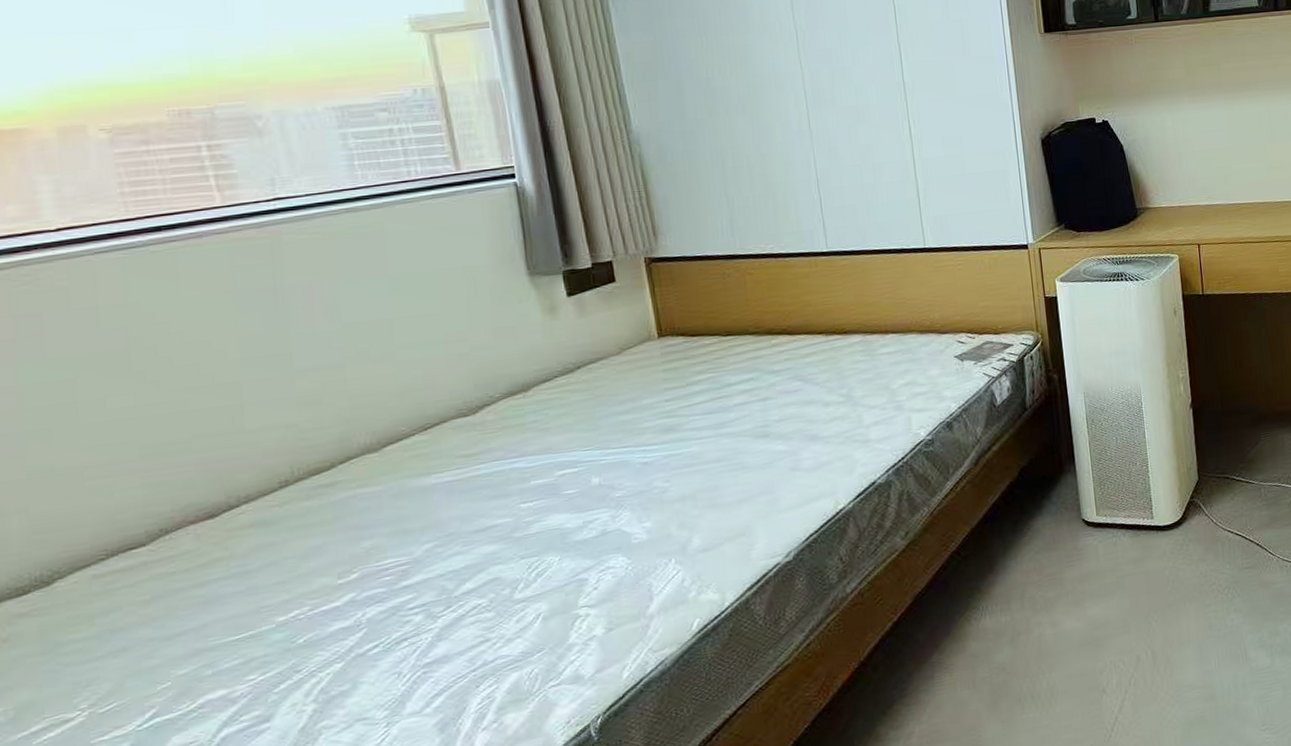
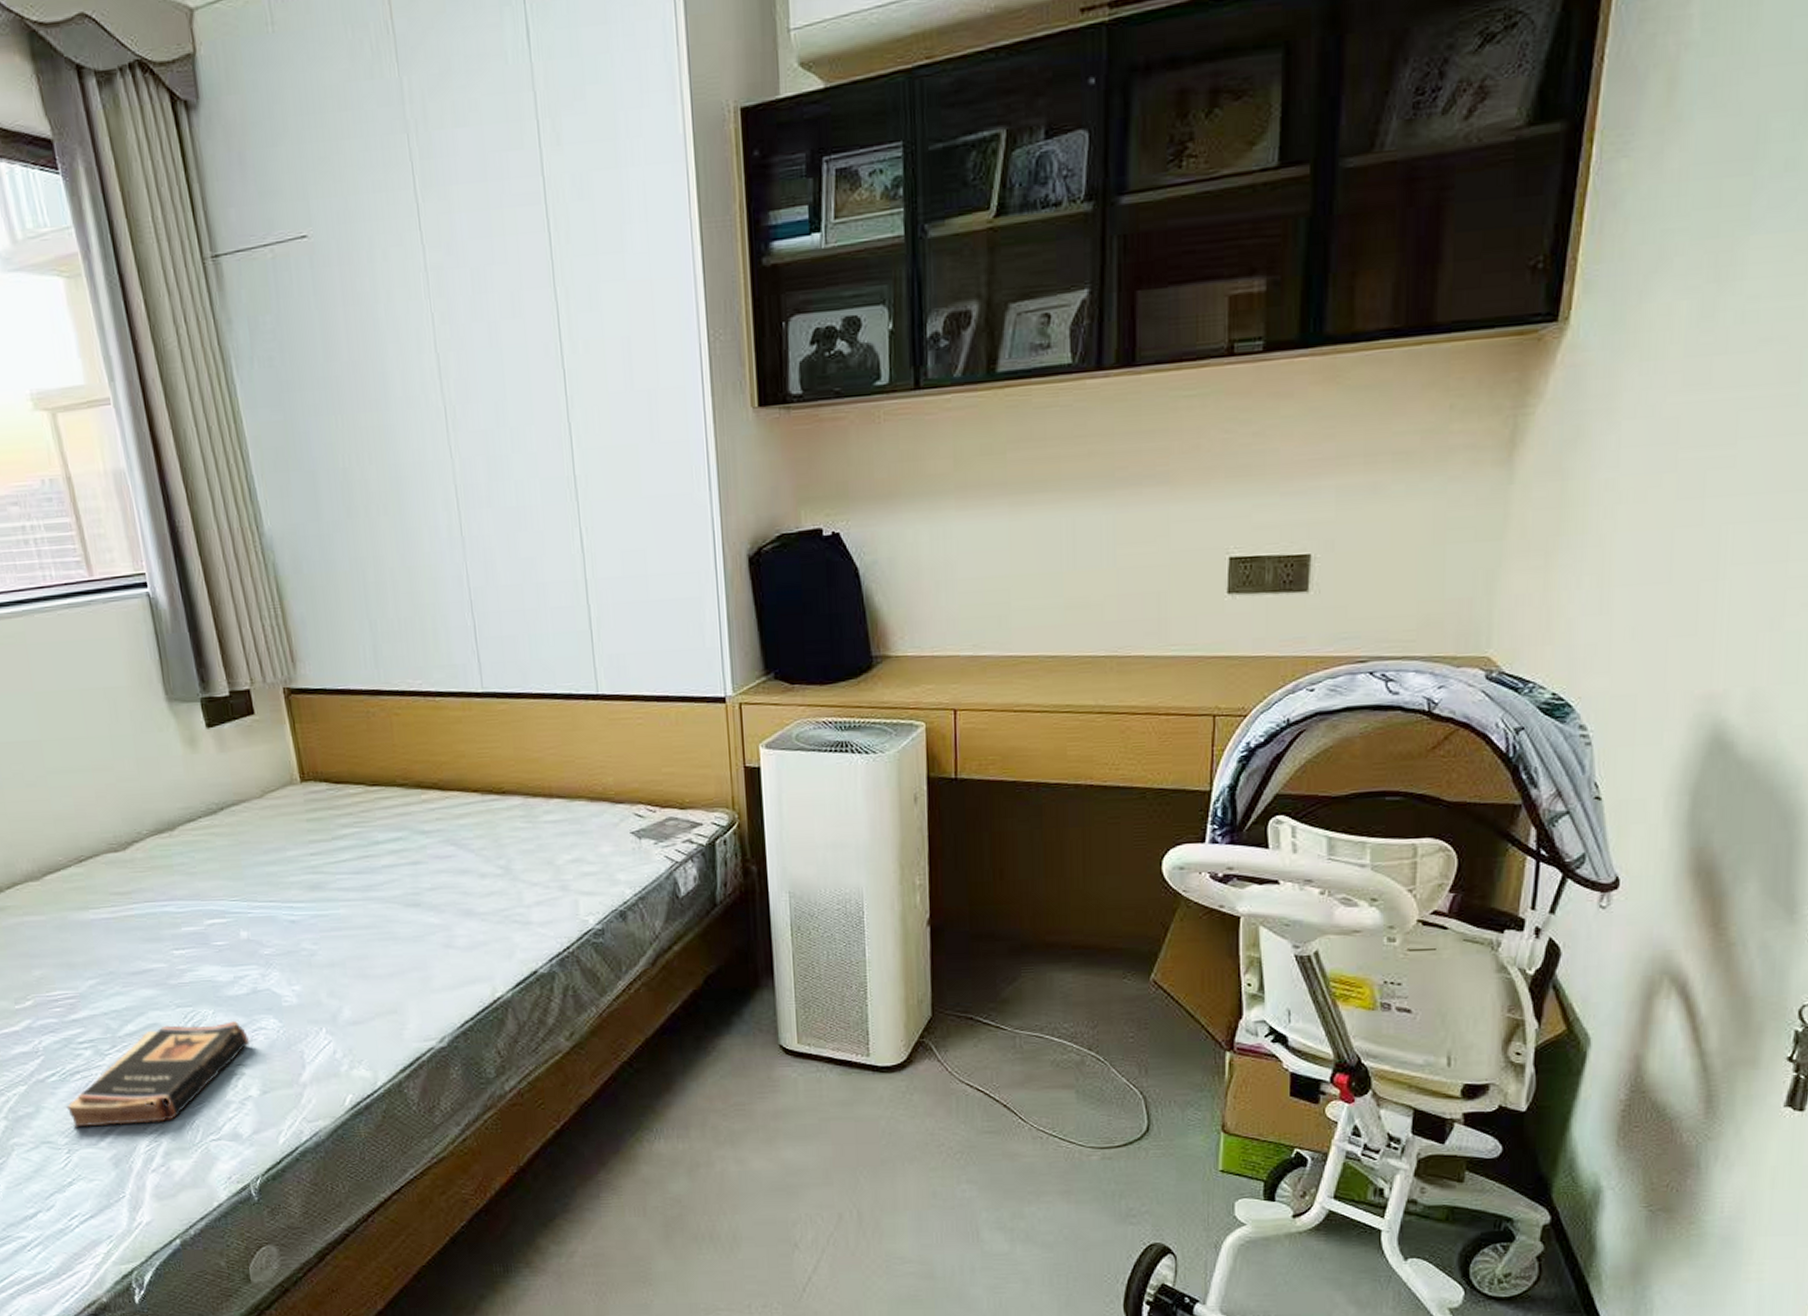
book: none [388,564,597,698] -> present [66,1021,250,1128]

